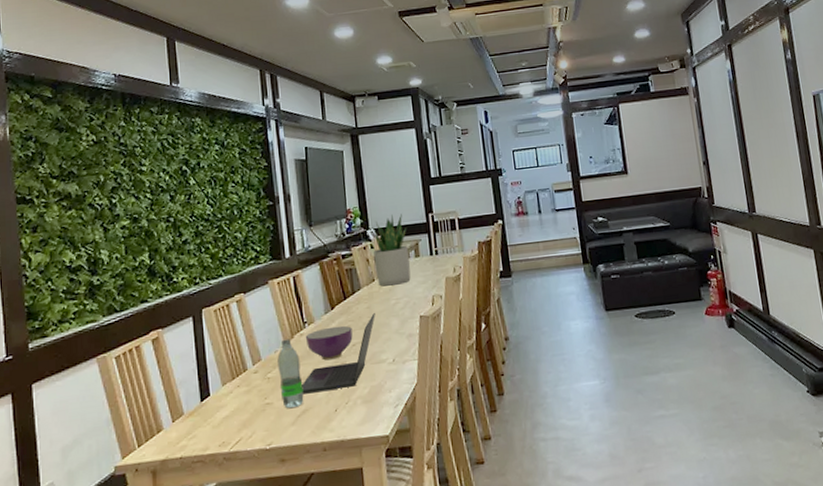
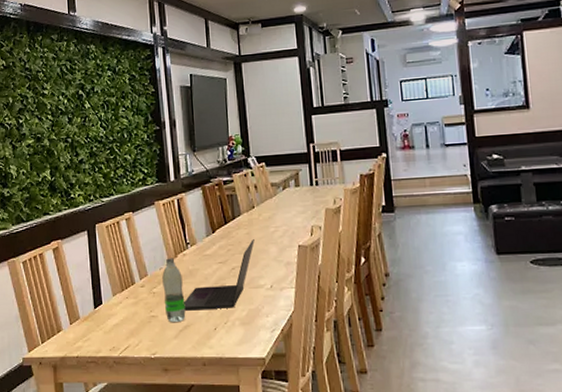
bowl: present [305,325,353,361] -> none [187,249,233,281]
planter: present [371,214,411,286] -> none [252,143,290,214]

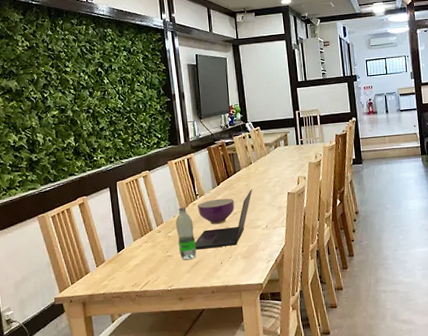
bowl: none [187,249,233,281] -> present [197,198,235,225]

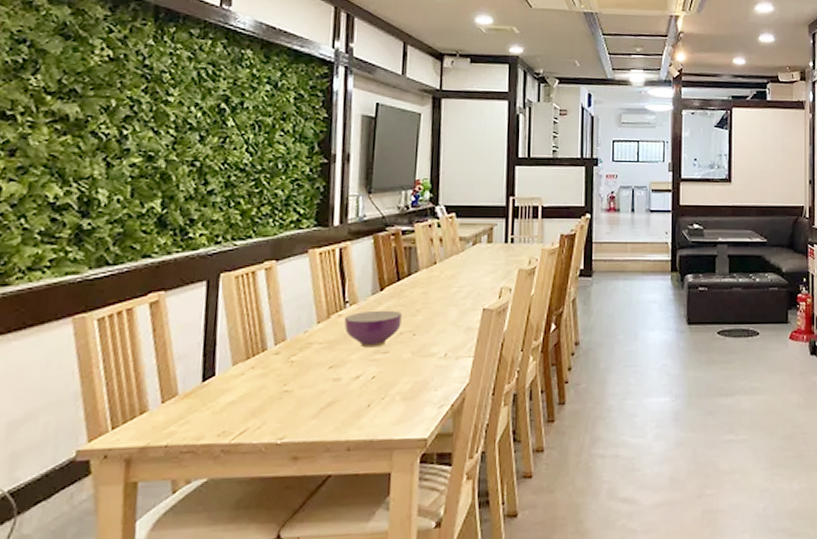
bottle: present [176,207,197,261] -> none [304,319,334,399]
laptop: present [195,189,252,250] -> none [331,300,431,384]

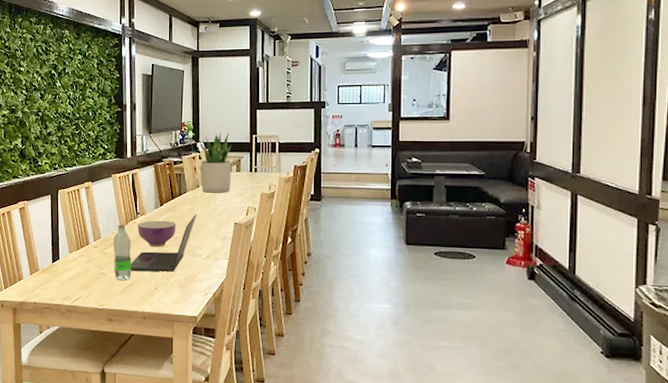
bottle: none [304,319,334,399] -> present [113,224,132,281]
laptop: none [331,300,431,384] -> present [131,214,197,272]
planter: none [439,192,481,271] -> present [201,132,231,193]

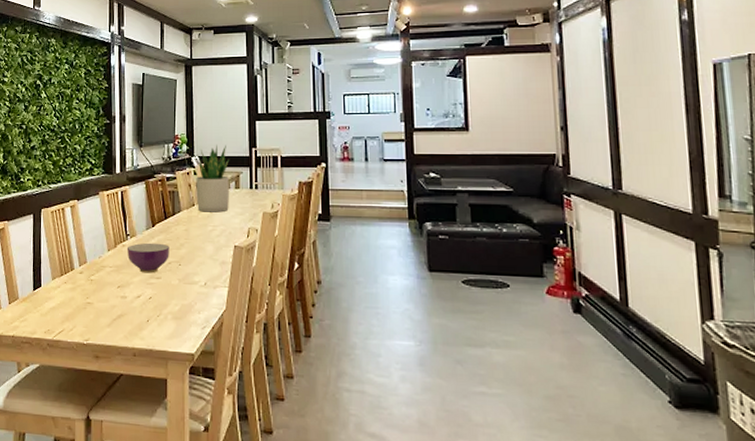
bottle: present [113,224,132,281] -> none [100,247,121,312]
laptop: present [131,214,197,272] -> none [119,236,192,302]

